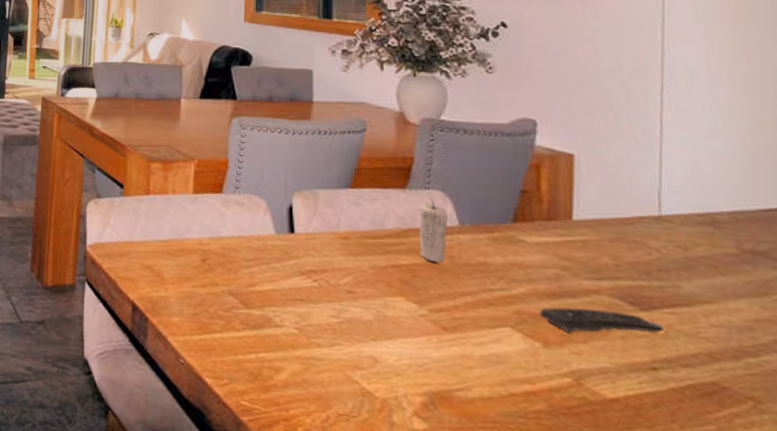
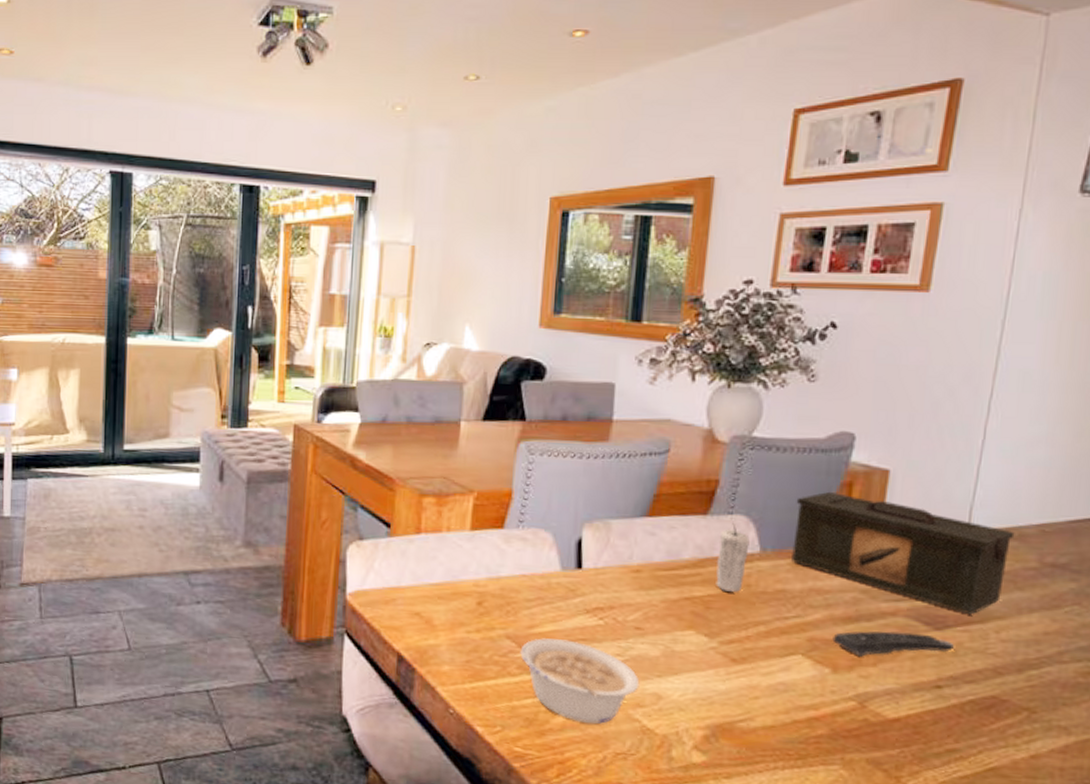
legume: none [242,296,356,384] -> present [520,638,640,724]
ammunition box: none [488,172,708,298] -> present [792,491,1015,615]

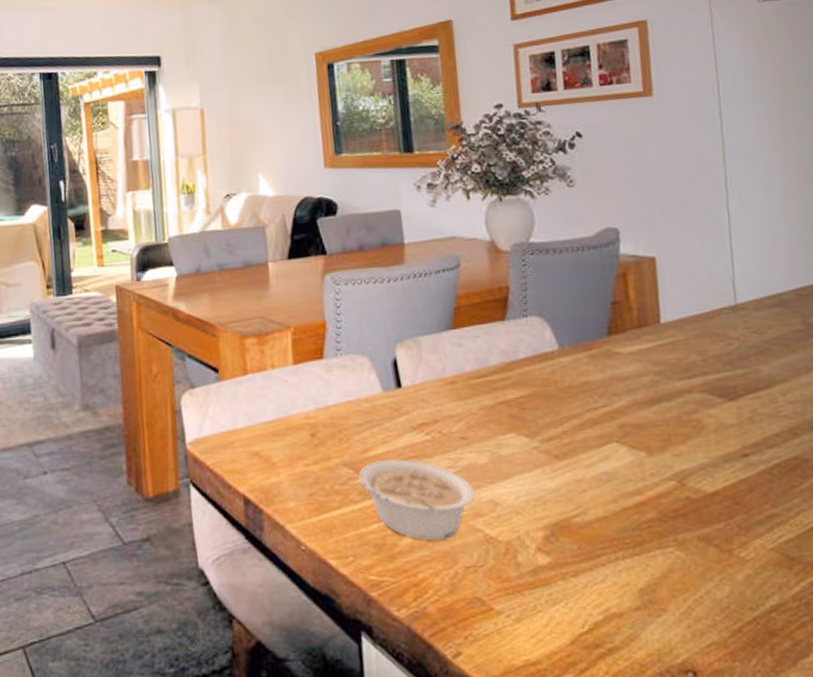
candle: present [716,523,750,592] -> none [520,325,550,391]
ammunition box: present [792,491,1015,615] -> none [580,283,779,382]
remote control: present [832,631,954,657] -> none [640,406,750,436]

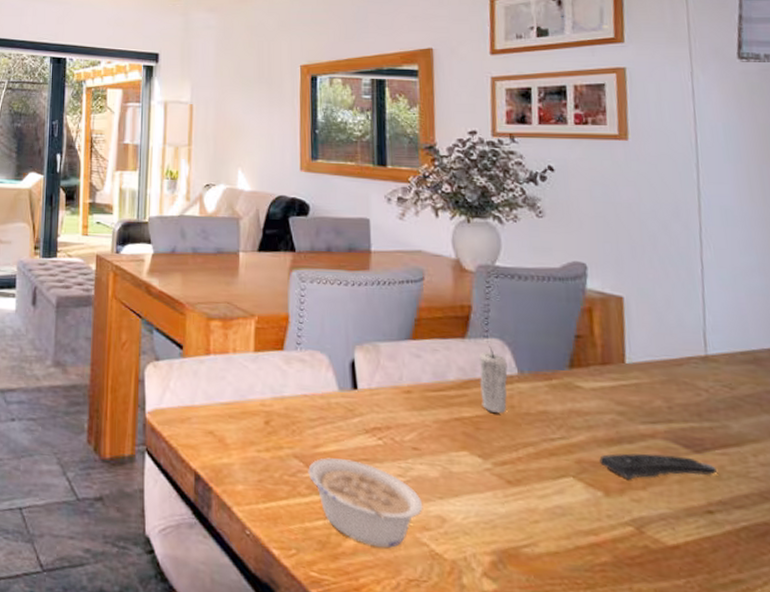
candle: none [520,325,550,391] -> present [480,346,508,413]
remote control: none [640,406,750,436] -> present [599,453,717,480]

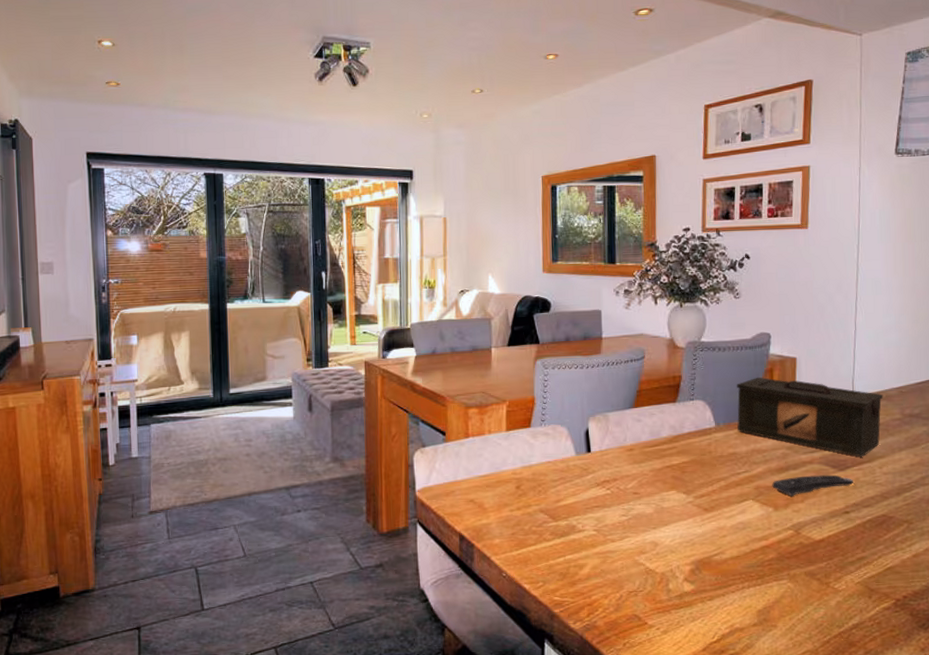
legume: present [308,458,423,548] -> none [551,508,641,572]
candle: present [480,346,508,413] -> none [686,407,708,458]
ammunition box: none [543,316,751,438] -> present [736,377,883,457]

